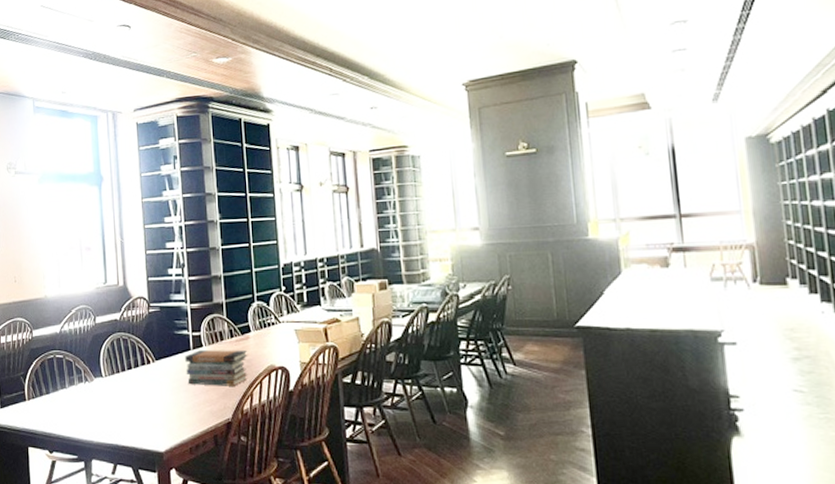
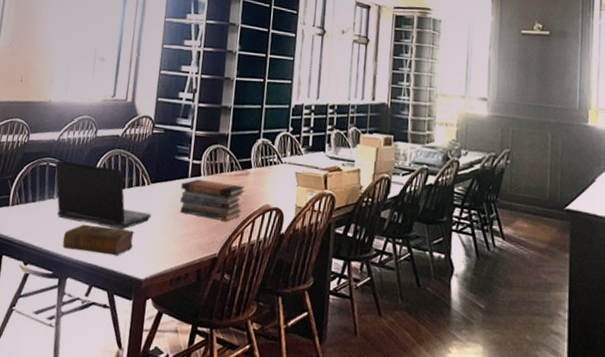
laptop computer: none [62,351,162,407] -> present [55,160,152,229]
book: none [82,406,148,434] -> present [63,225,134,256]

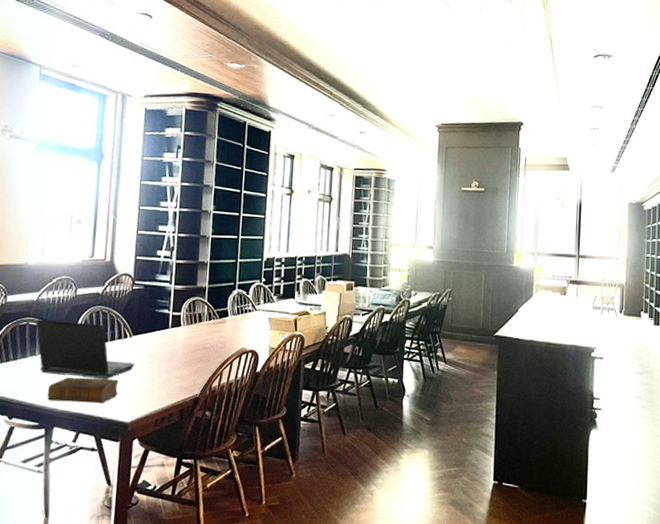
book stack: present [179,179,245,221] -> none [161,329,223,365]

